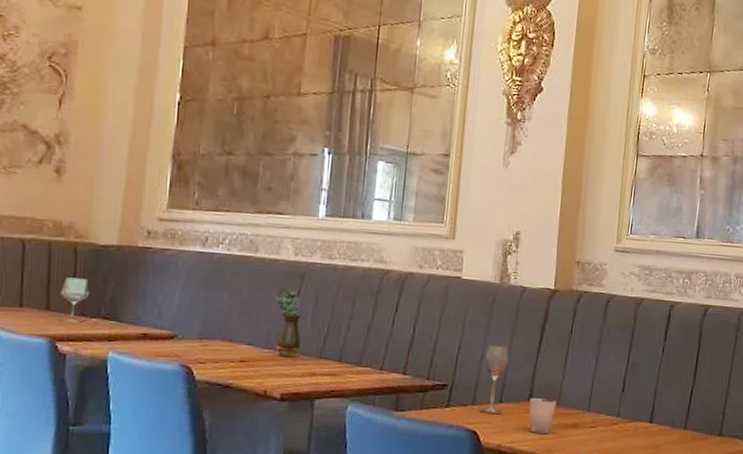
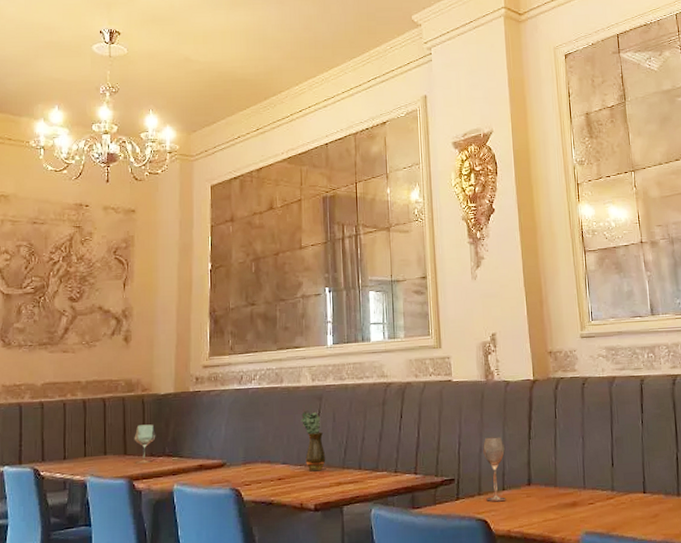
cup: present [528,398,557,434] -> none [529,481,555,516]

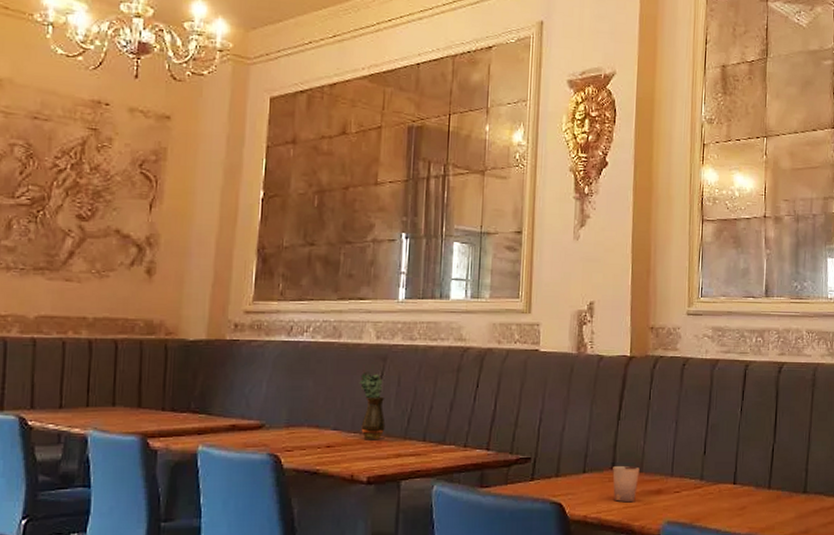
wine glass: present [134,424,156,465] -> none [151,374,180,420]
wineglass: present [483,437,506,502] -> none [564,415,590,485]
cup: none [529,481,555,516] -> present [612,466,640,502]

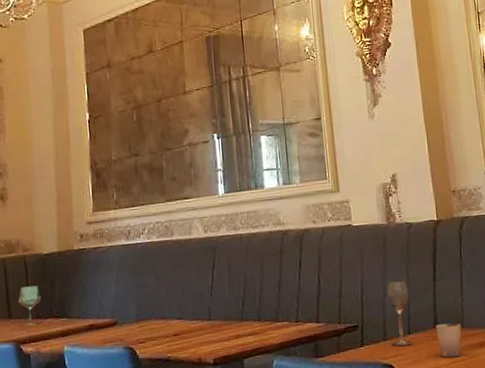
wine glass: none [151,374,180,420] -> present [18,285,42,328]
vase: present [359,370,386,440] -> none [194,262,223,326]
wineglass: none [564,415,590,485] -> present [387,280,413,346]

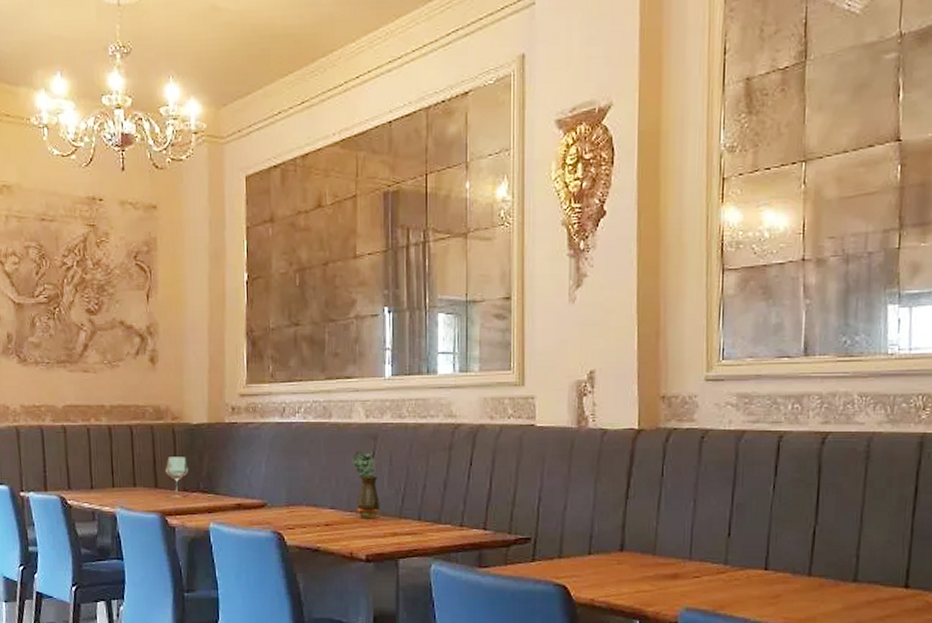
vase: none [194,262,223,326] -> present [352,449,380,519]
wineglass: present [387,280,413,346] -> none [567,494,595,567]
cup: present [435,323,462,358] -> none [621,548,652,586]

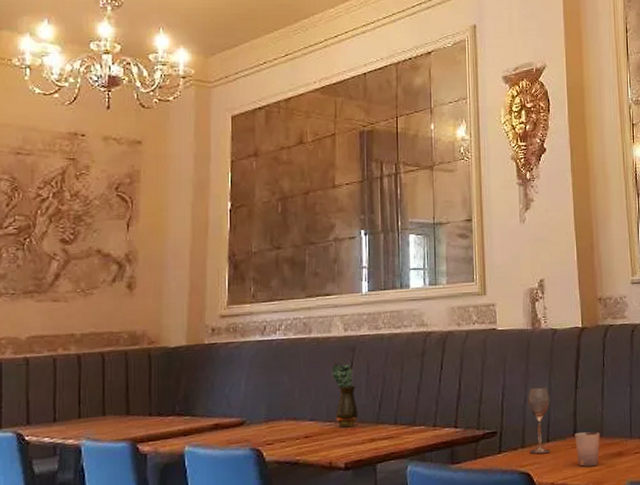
wine glass: present [165,457,189,500] -> none [138,380,165,426]
wineglass: none [567,494,595,567] -> present [528,387,551,454]
cup: none [621,548,652,586] -> present [575,431,600,467]

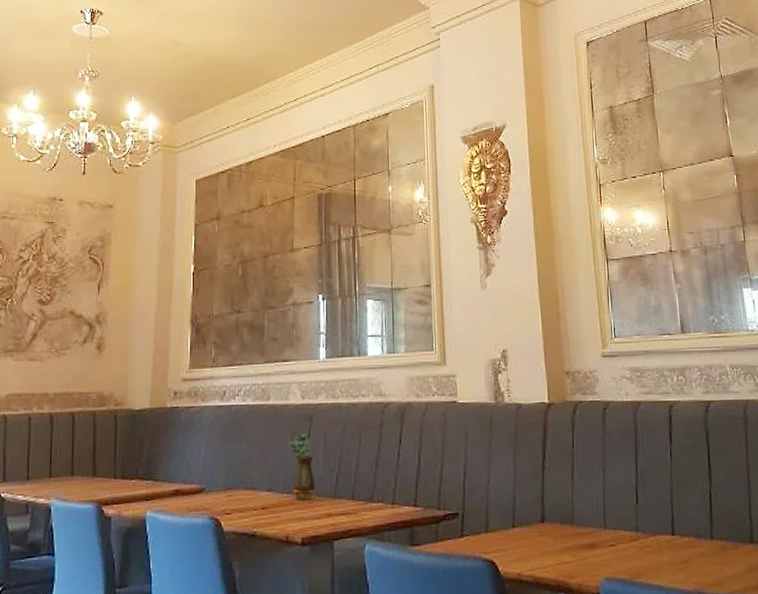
wineglass: present [528,387,551,454] -> none [491,466,517,541]
cup: present [575,431,600,467] -> none [542,519,571,557]

